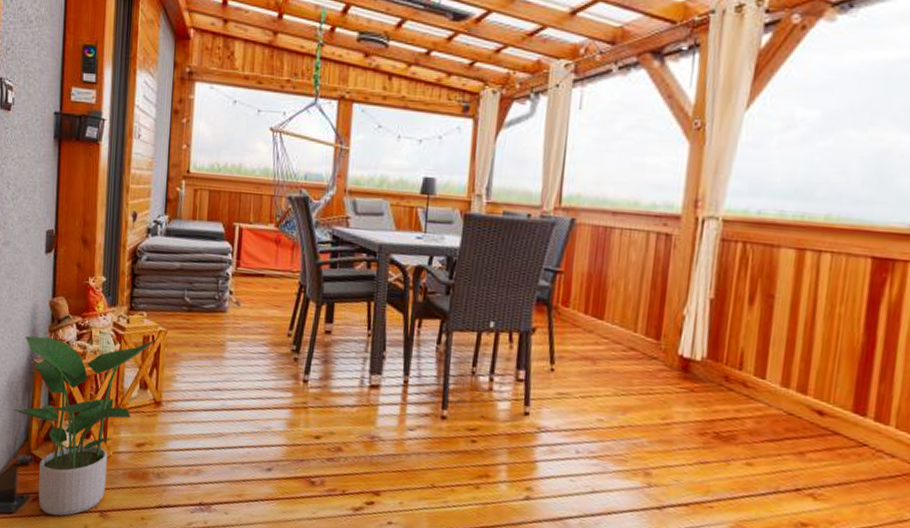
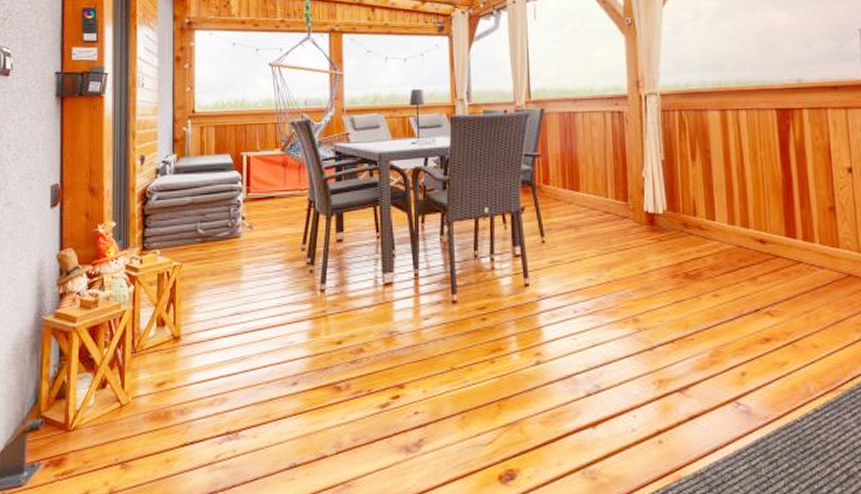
potted plant: present [13,336,156,516] -> none [20,276,171,478]

